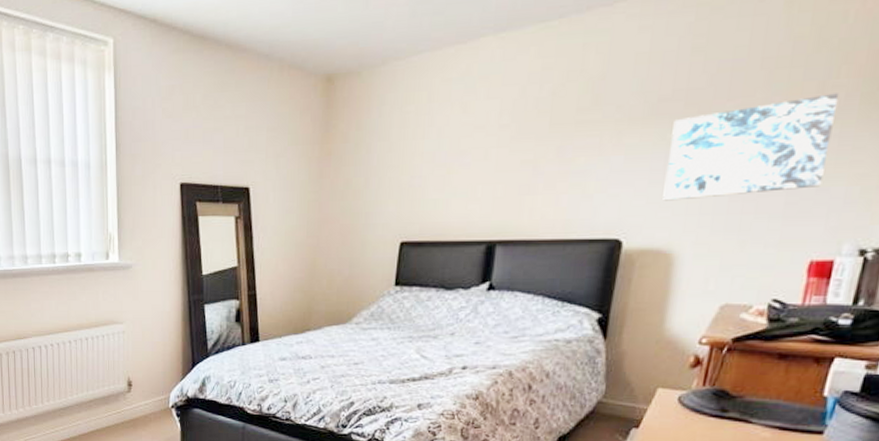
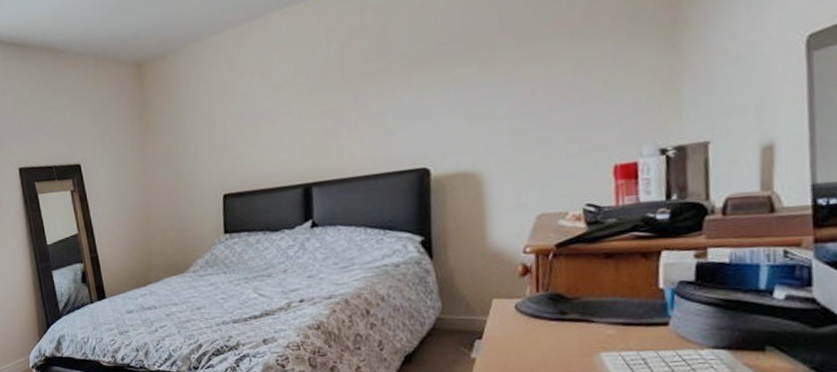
wall art: present [663,93,840,201] -> none [456,17,608,129]

